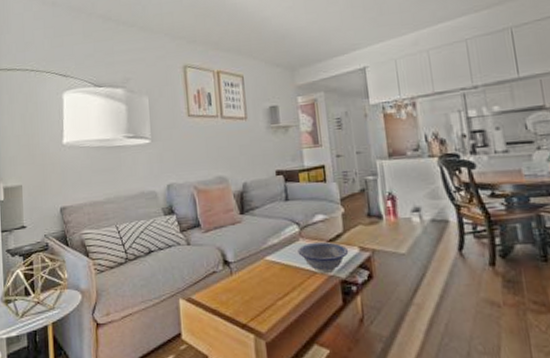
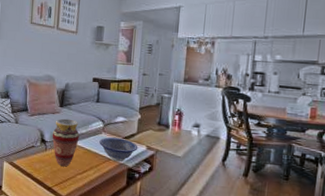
vase: none [236,228,272,293] -> present [52,118,80,167]

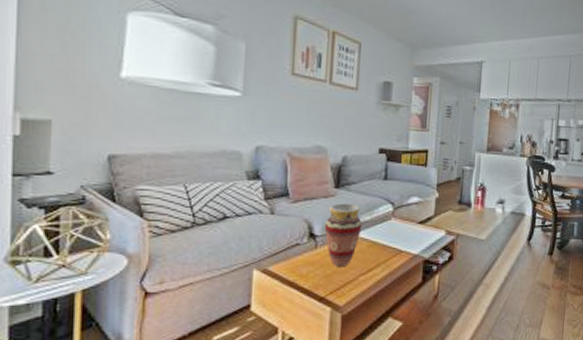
decorative bowl: present [99,137,138,162] -> none [388,222,436,253]

